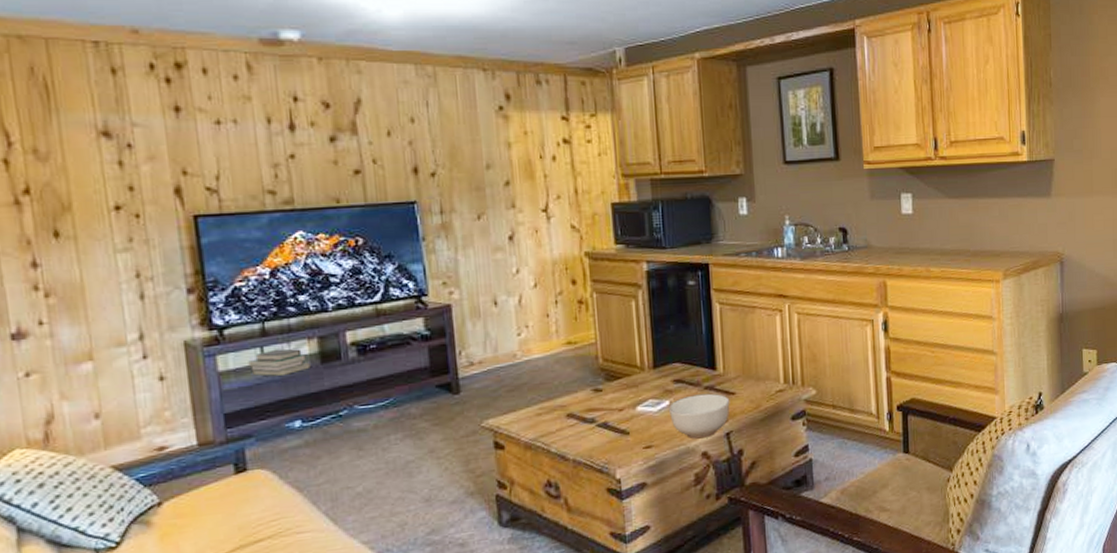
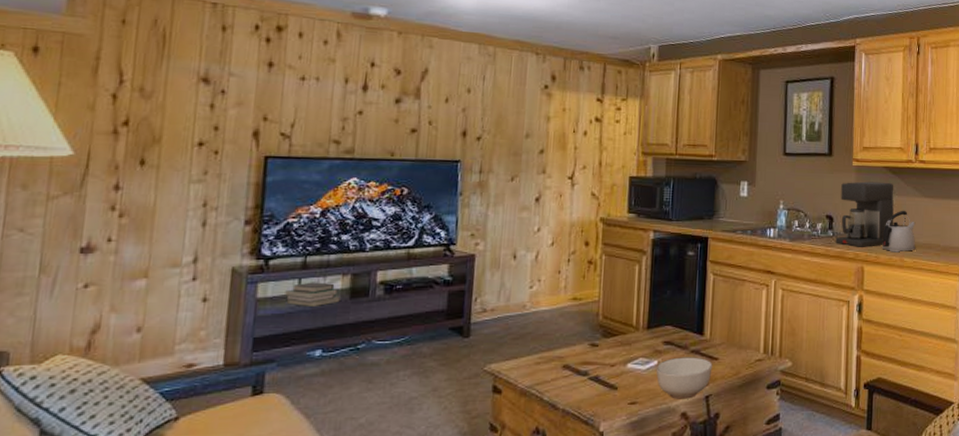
coffee maker: none [852,184,915,260] -> present [835,181,894,247]
kettle: none [904,214,943,263] -> present [882,210,916,253]

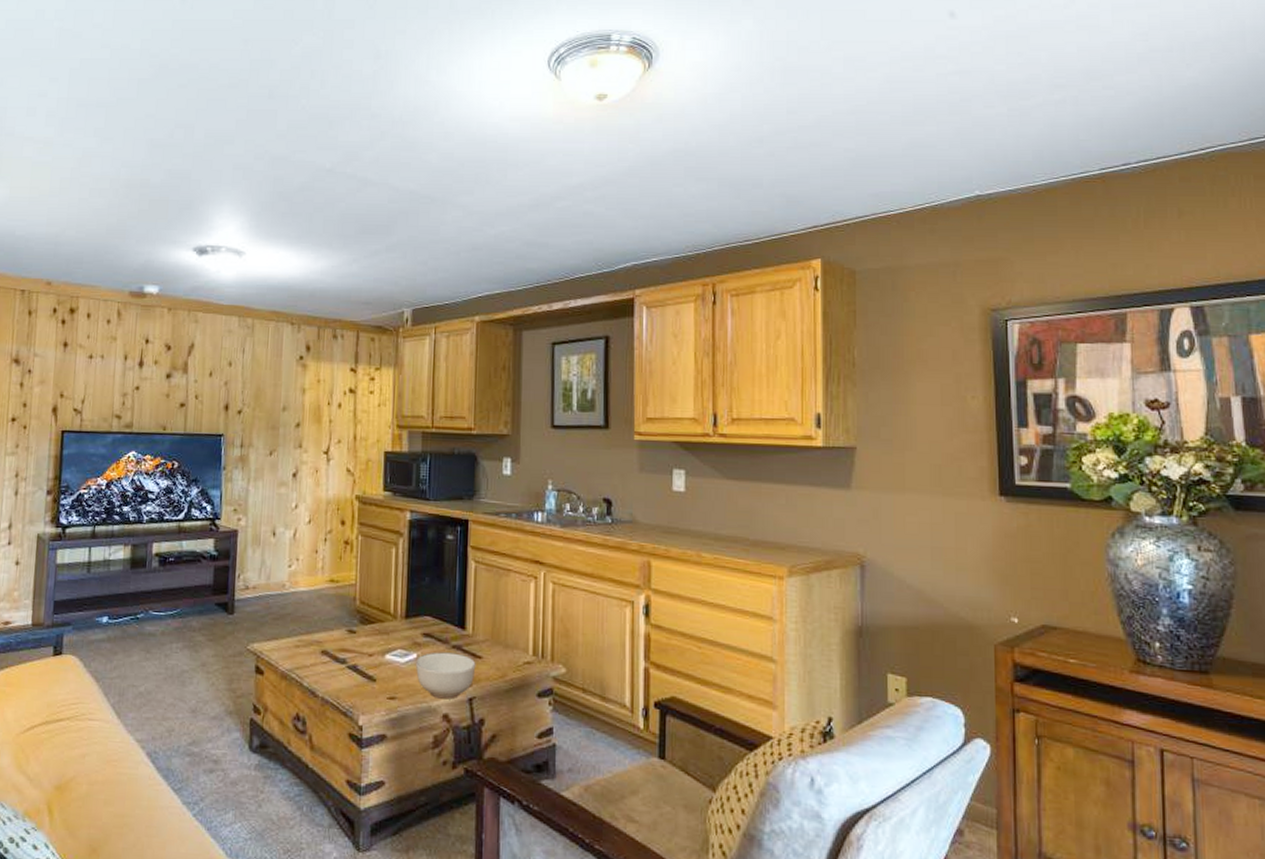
books: present [285,282,340,306] -> none [78,550,123,575]
coffee maker: present [835,181,894,247] -> none [615,459,687,538]
kettle: present [882,210,916,253] -> none [673,494,717,546]

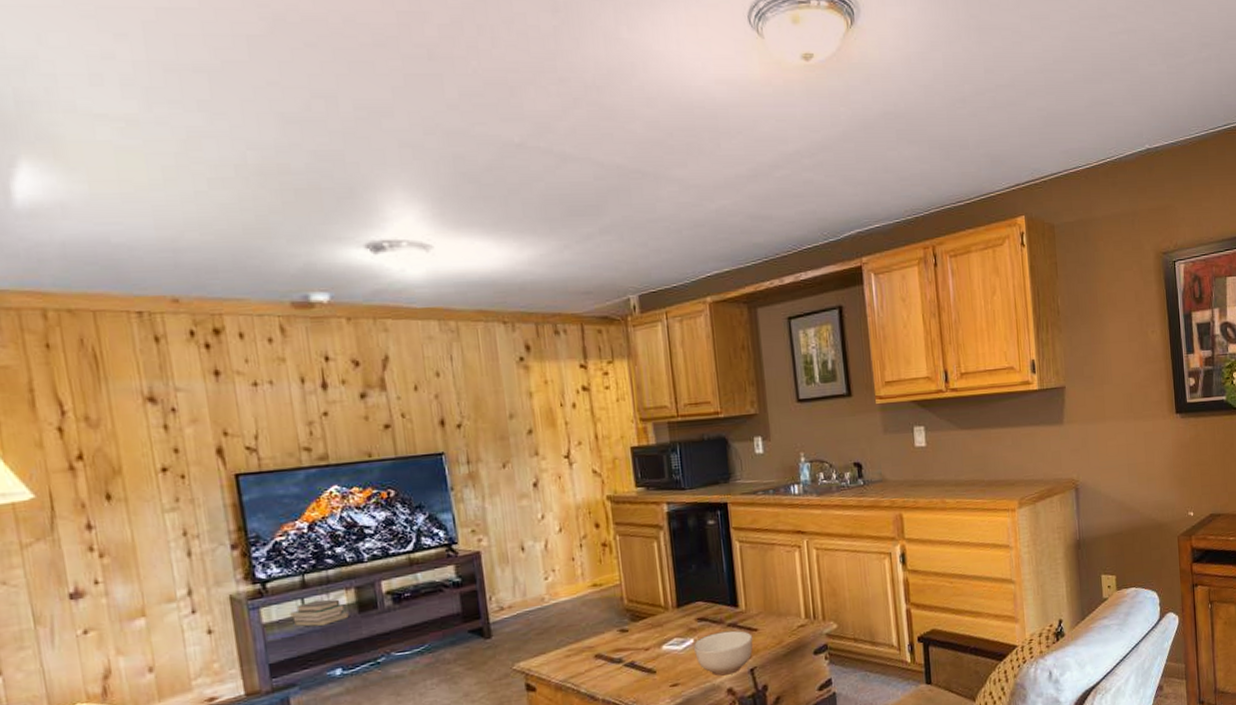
books: none [78,550,123,575] -> present [290,599,349,627]

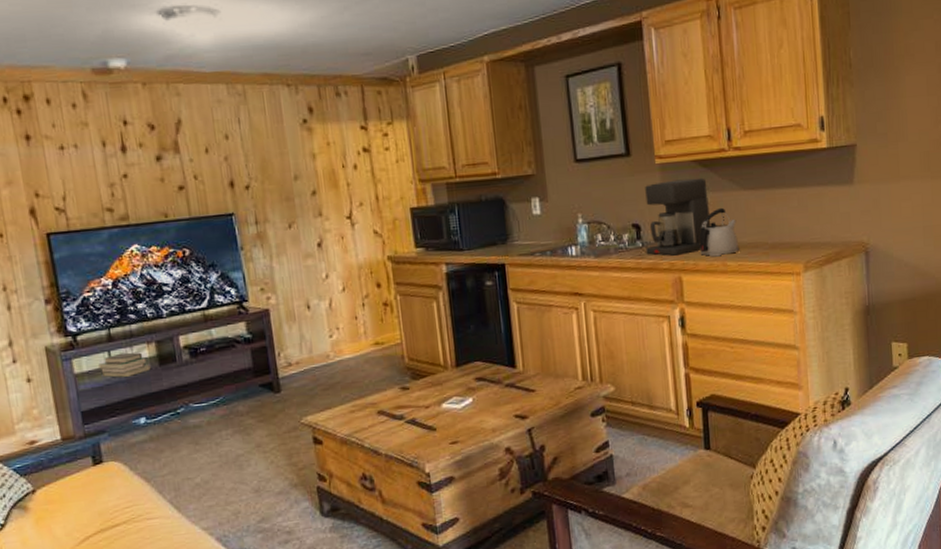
bowl: present [693,630,753,676] -> none [471,390,531,435]
coffee maker: none [866,417,929,494] -> present [645,177,710,256]
kettle: none [918,446,958,495] -> present [699,207,740,257]

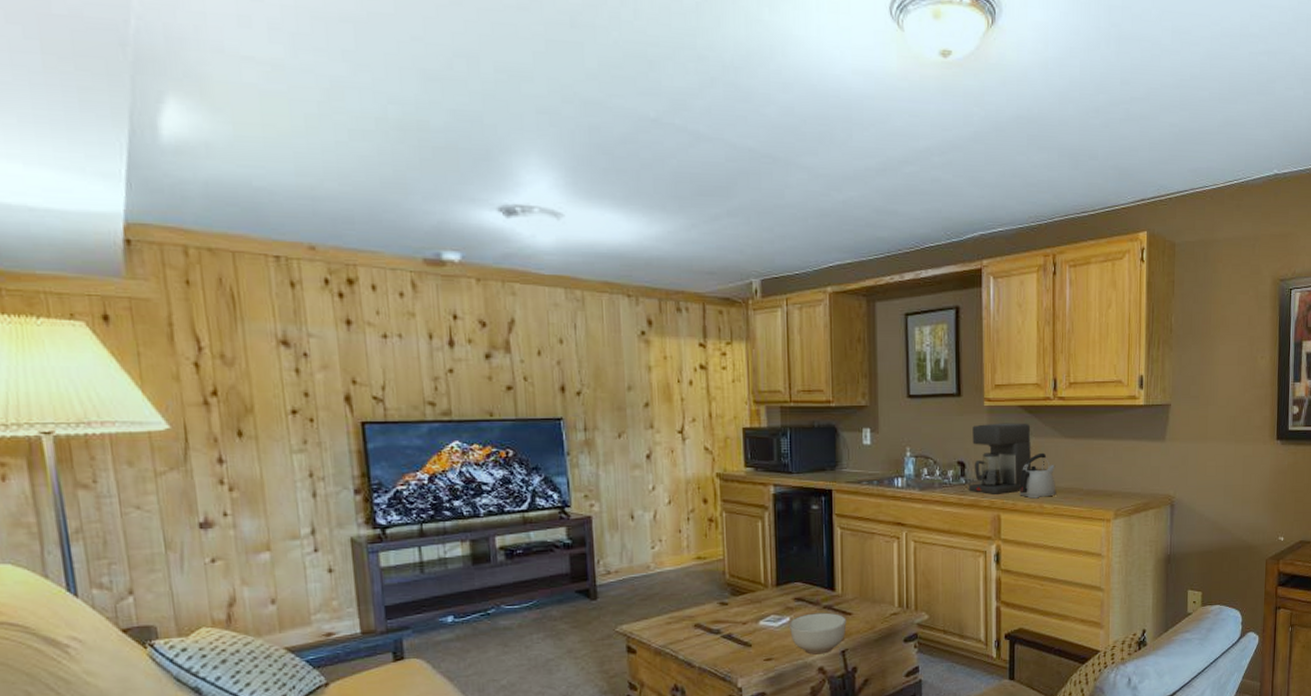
books: present [98,352,151,378] -> none [407,549,463,574]
bowl: none [471,390,531,435] -> present [788,612,847,655]

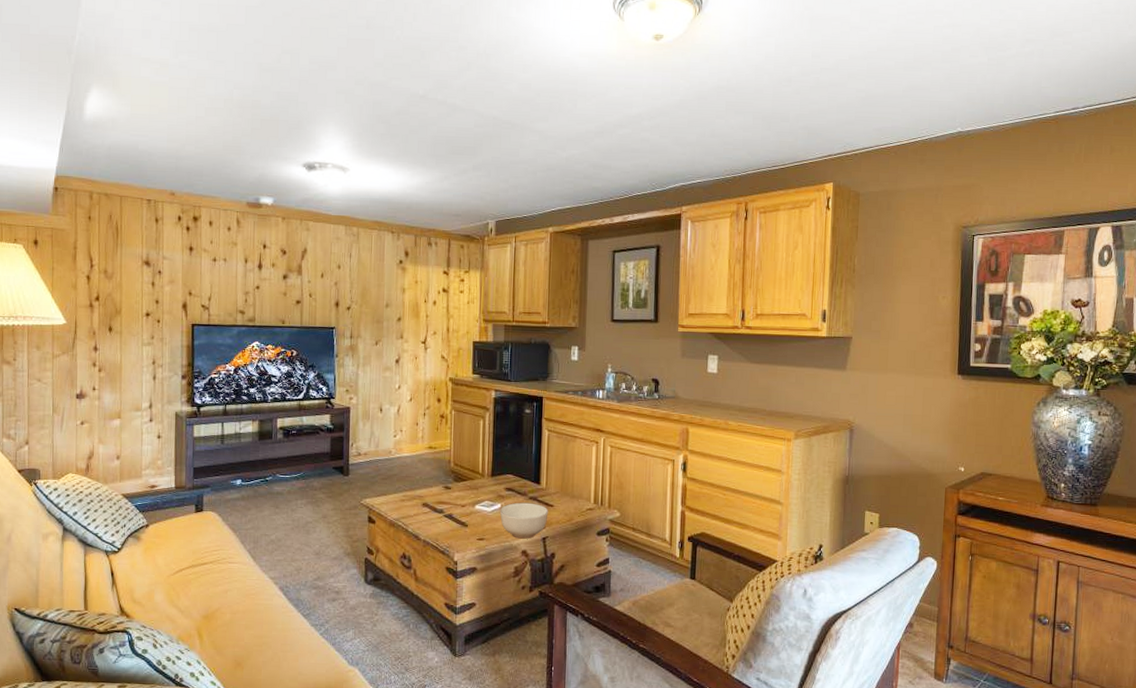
coffee maker: present [969,423,1031,494] -> none [661,347,719,410]
kettle: present [1019,452,1056,499] -> none [706,375,741,416]

